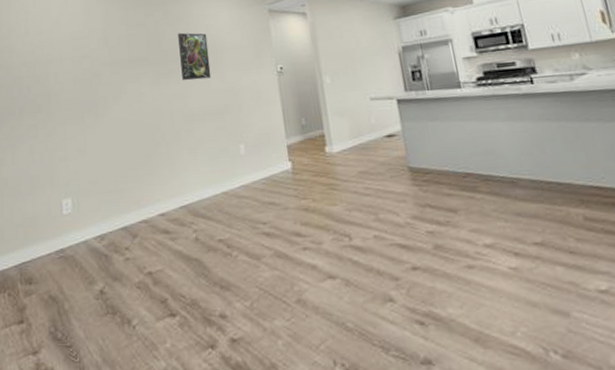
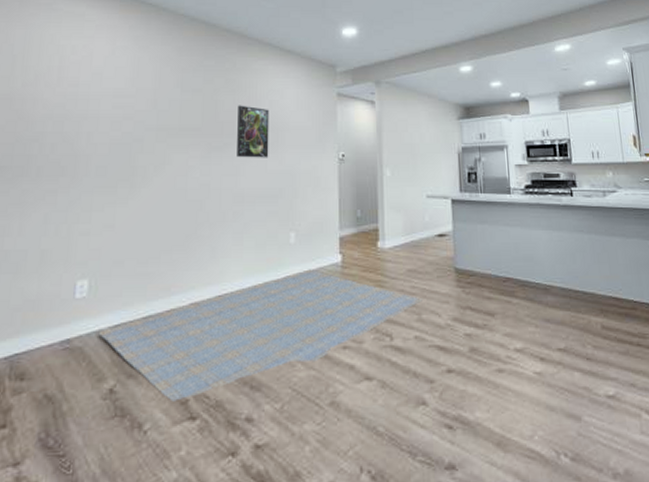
rug: none [85,177,378,301] -> present [98,269,422,402]

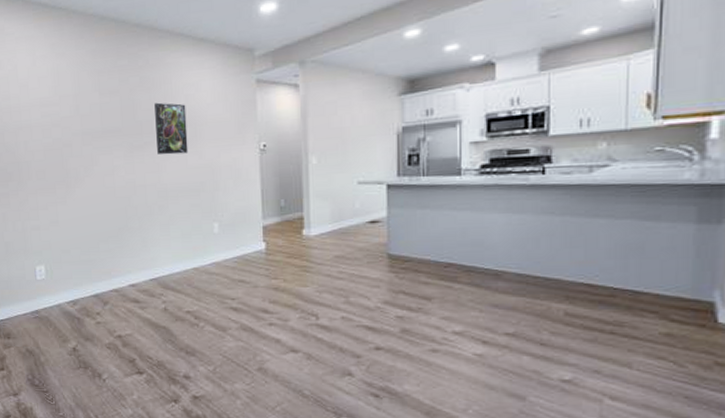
rug: present [98,269,422,402] -> none [58,256,350,360]

